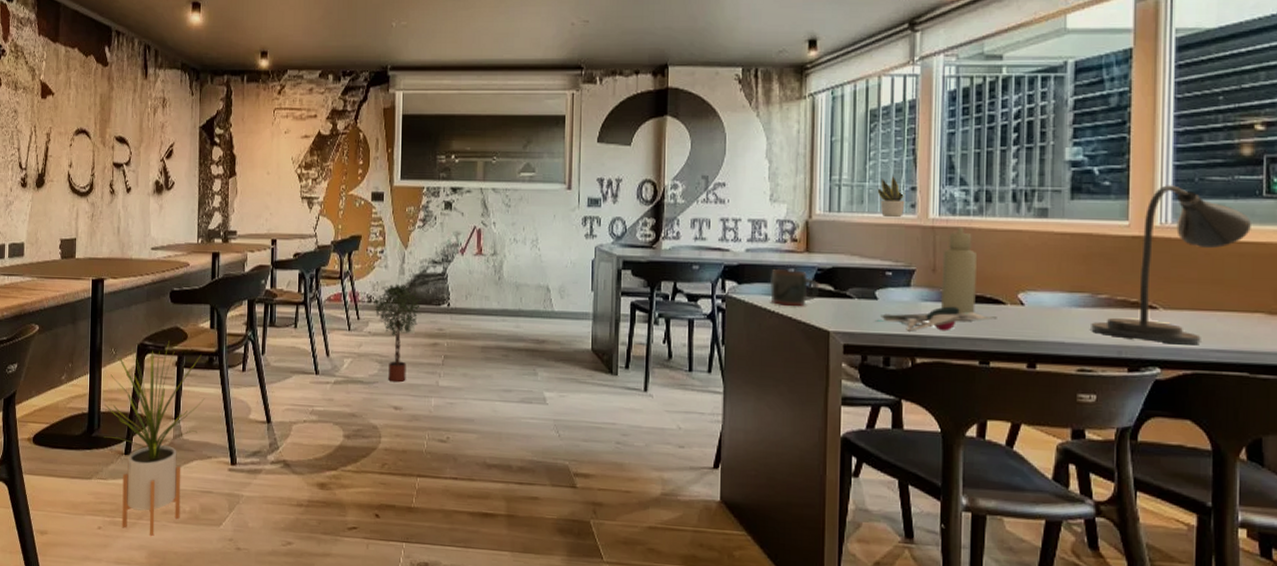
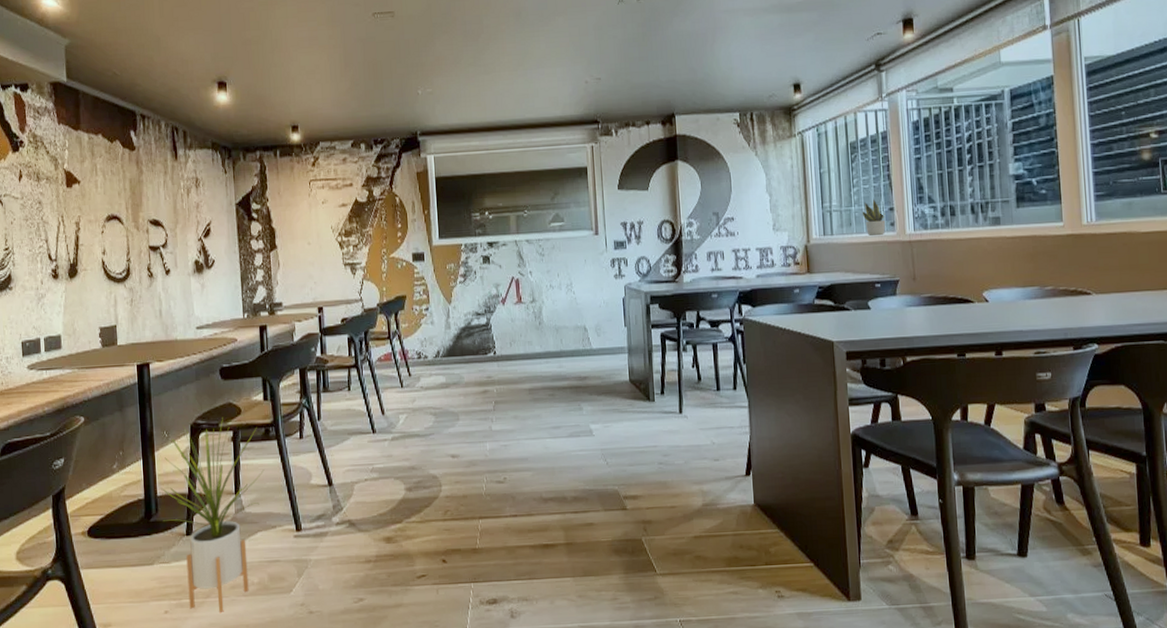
potted tree: present [373,284,422,383] -> none [422,337,470,432]
mug: present [769,268,819,307] -> none [779,290,821,323]
paper: present [874,306,997,331] -> none [869,309,968,334]
bottle: present [941,228,977,315] -> none [920,240,950,316]
desk lamp: present [1091,185,1251,345] -> none [1042,189,1155,323]

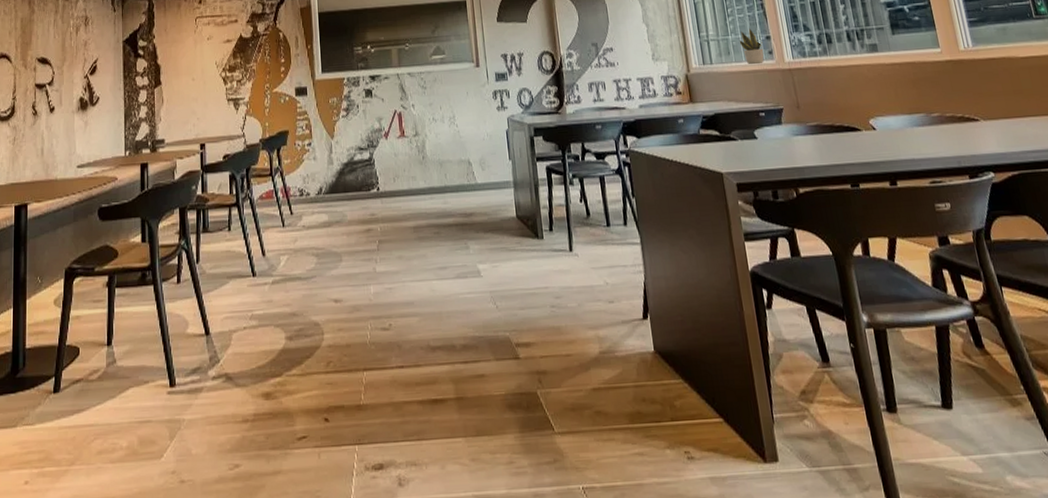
house plant: present [161,418,265,612] -> none [29,261,139,482]

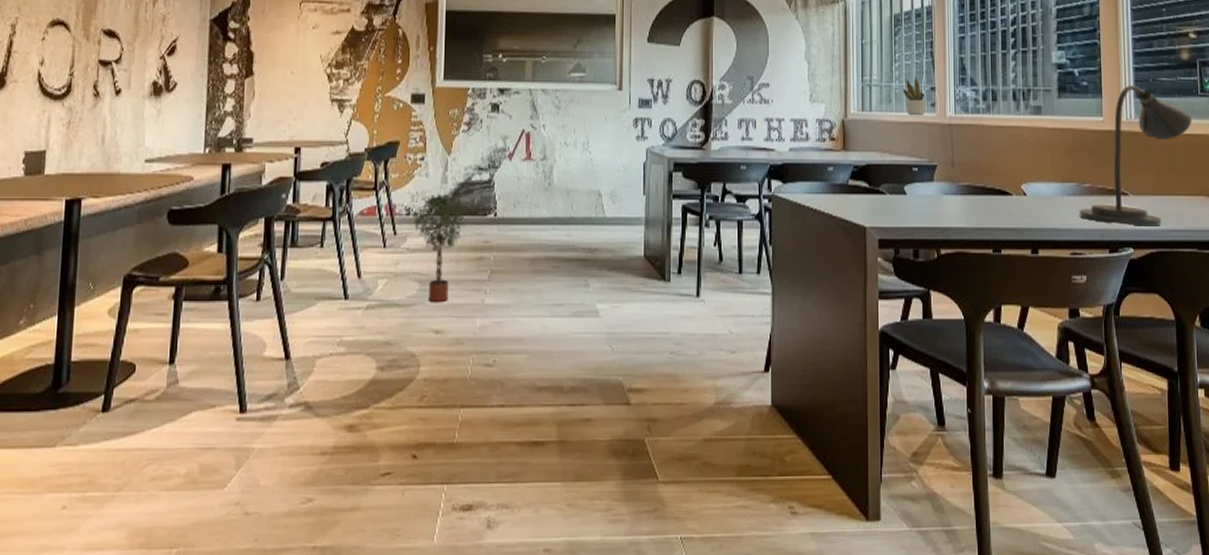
potted tree: none [304,173,353,274] -> present [412,193,466,303]
desk lamp: none [931,15,1032,150] -> present [1079,85,1191,226]

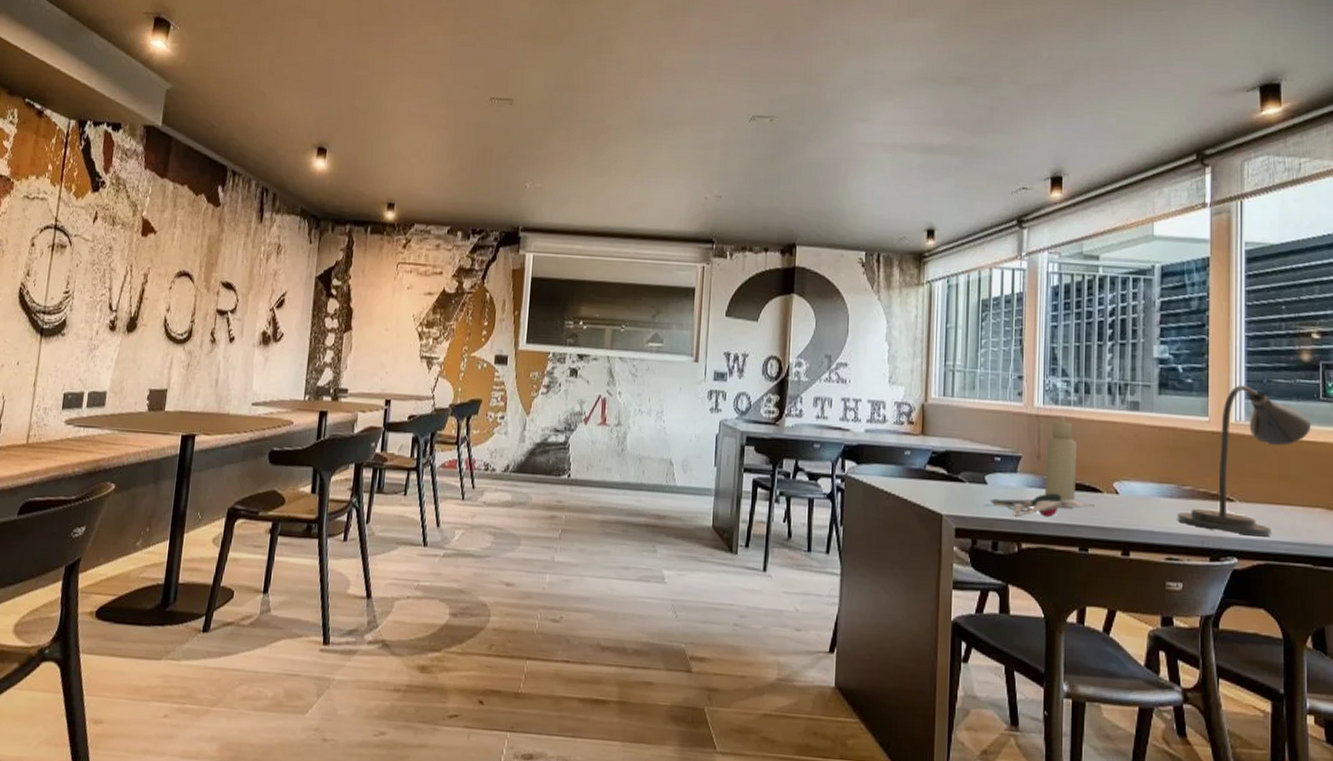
potted tree: present [412,193,466,303] -> none [490,452,541,557]
potted plant: present [902,76,927,116] -> none [987,363,1013,405]
paper: none [904,199,1006,224] -> present [984,493,1095,518]
bottle: none [959,125,988,207] -> present [1045,417,1077,502]

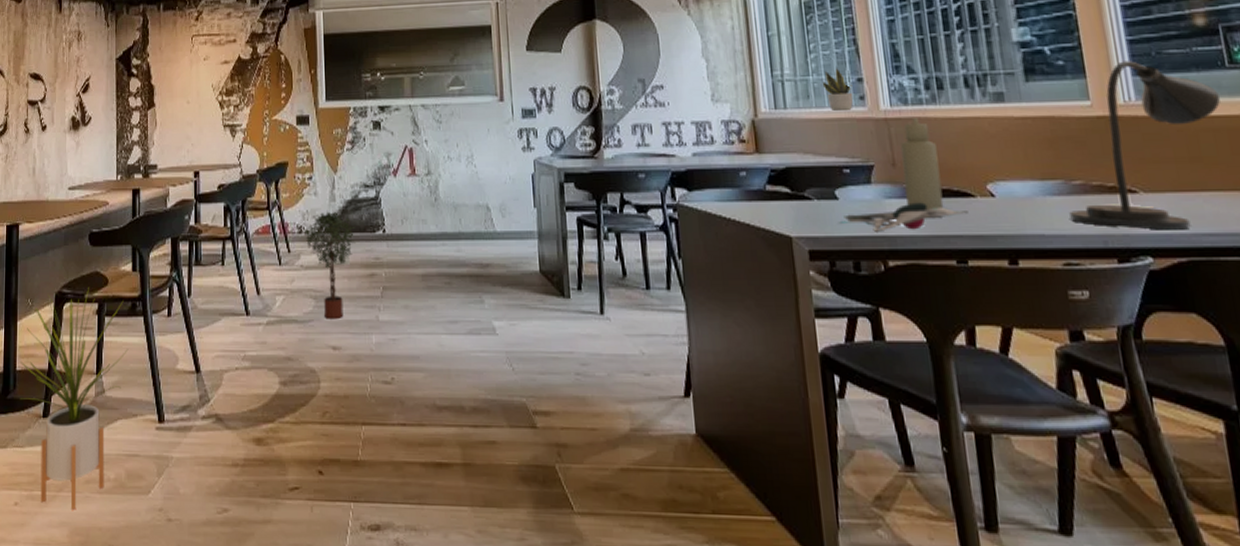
house plant: none [179,506,300,725] -> present [20,288,129,510]
potted tree: none [490,452,541,557] -> present [303,211,356,320]
potted plant: none [987,363,1013,405] -> present [822,67,854,112]

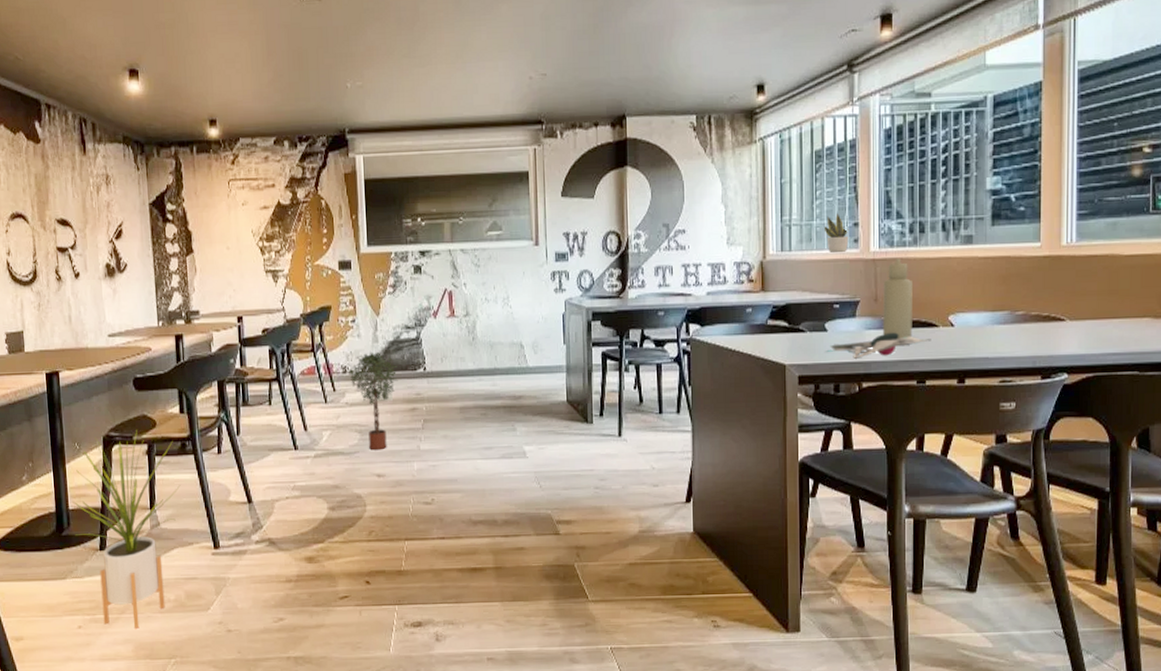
desk lamp: present [1069,61,1220,230] -> none [1010,207,1140,351]

